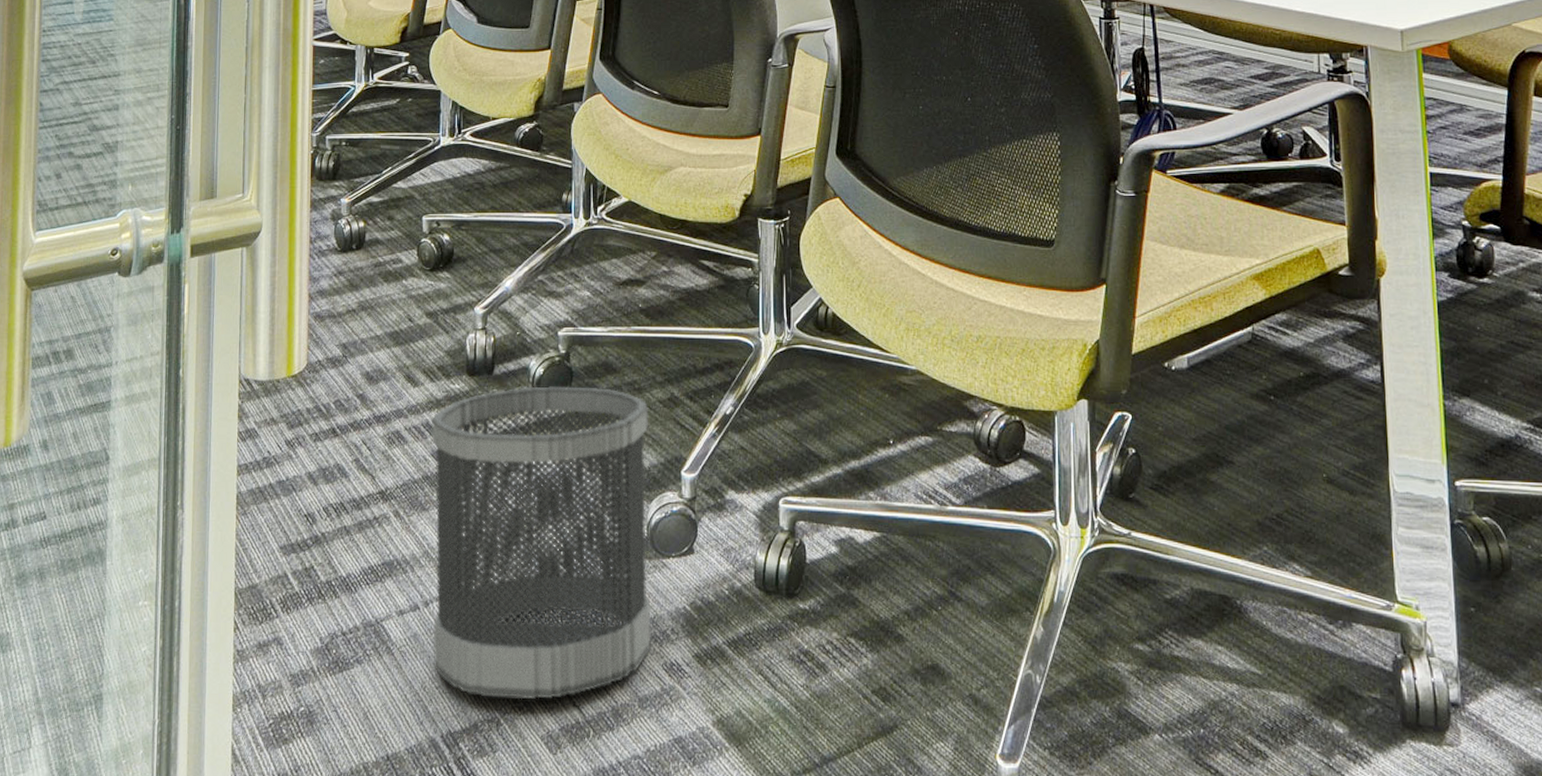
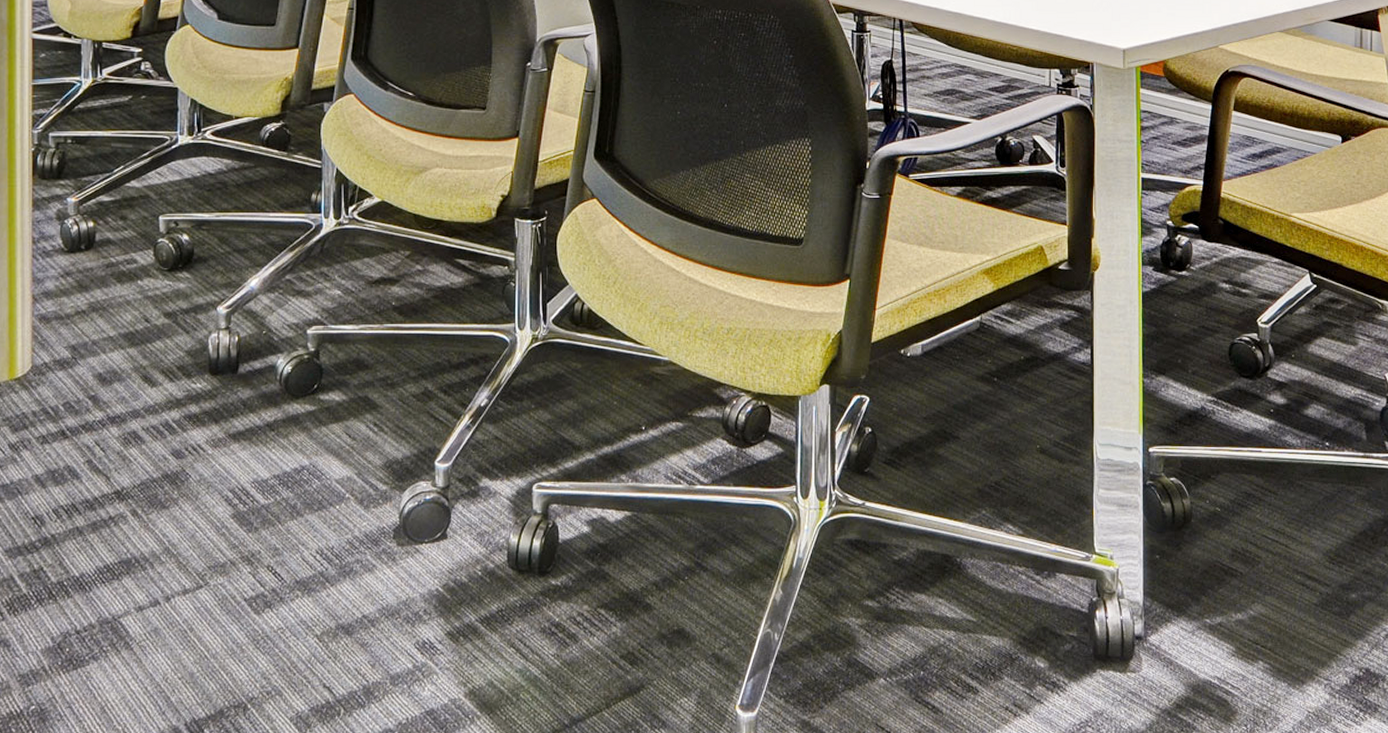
wastebasket: present [431,386,651,700] -> none [171,383,403,685]

